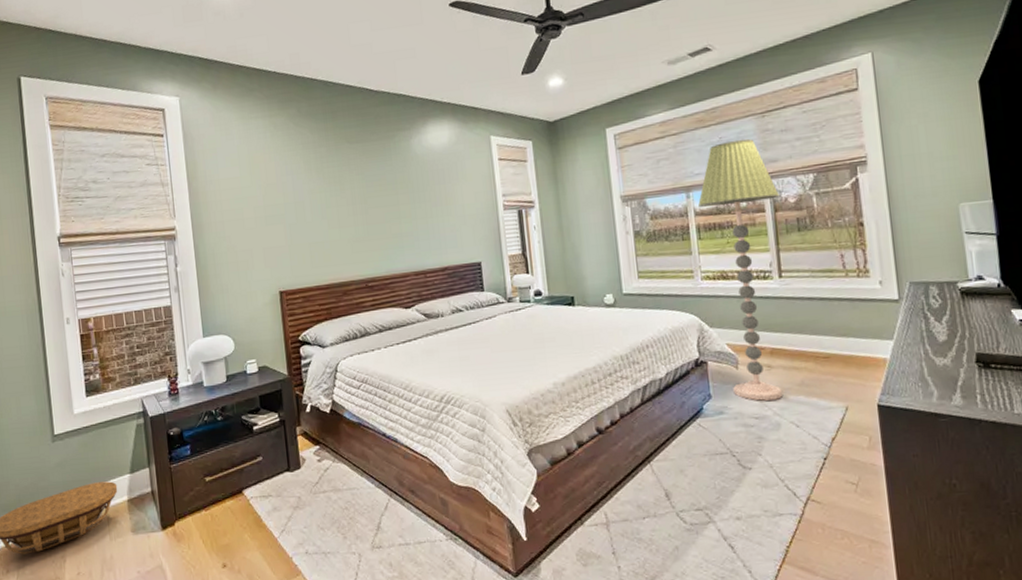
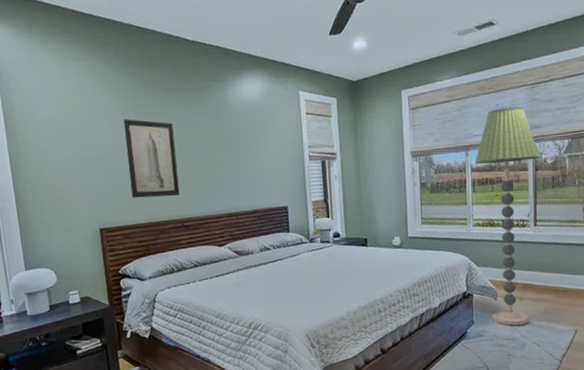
wall art: none [304,174,363,258] -> present [123,119,180,198]

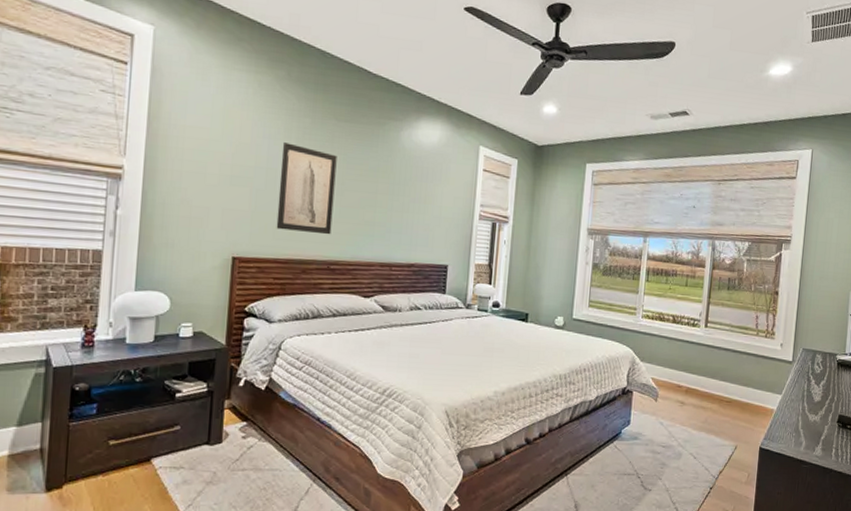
floor lamp: present [475,106,540,326] -> none [649,199,719,433]

